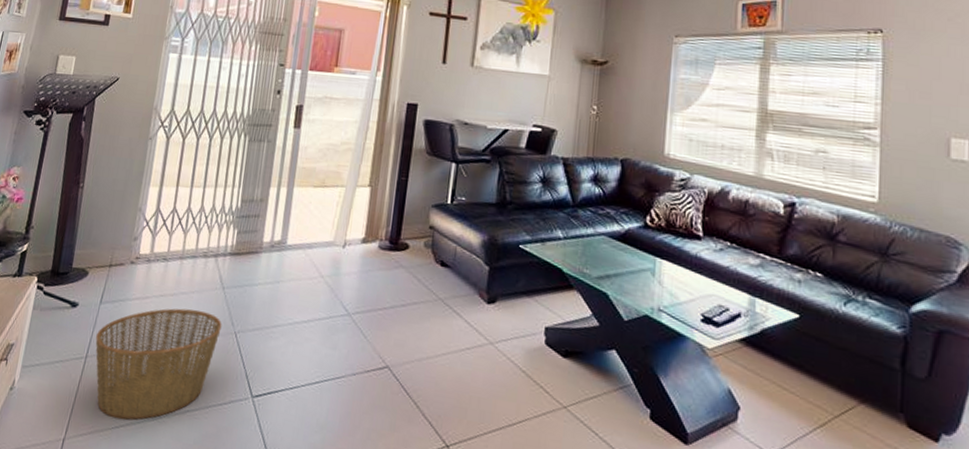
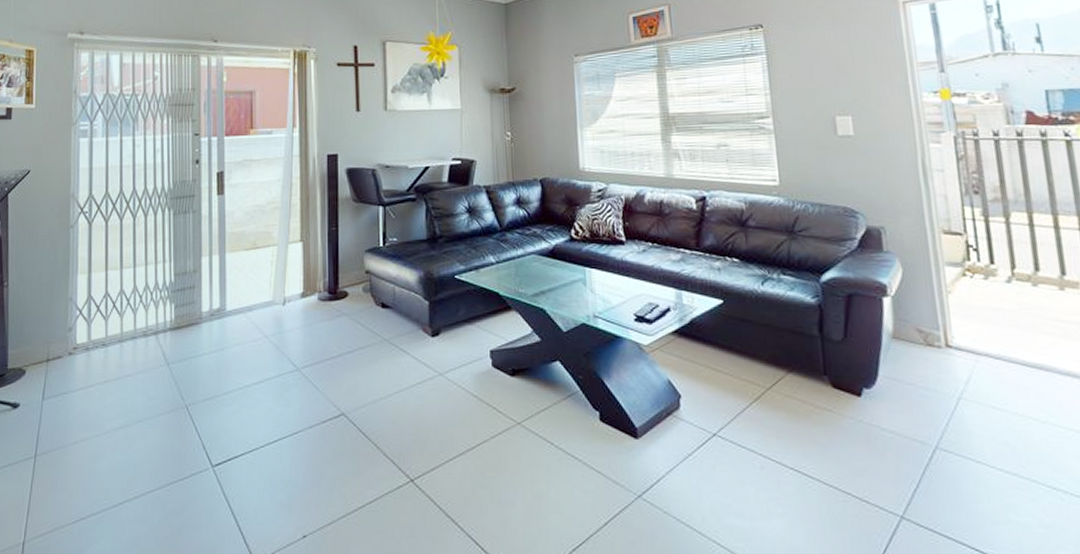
basket: present [95,308,222,420] -> none [43,391,172,511]

